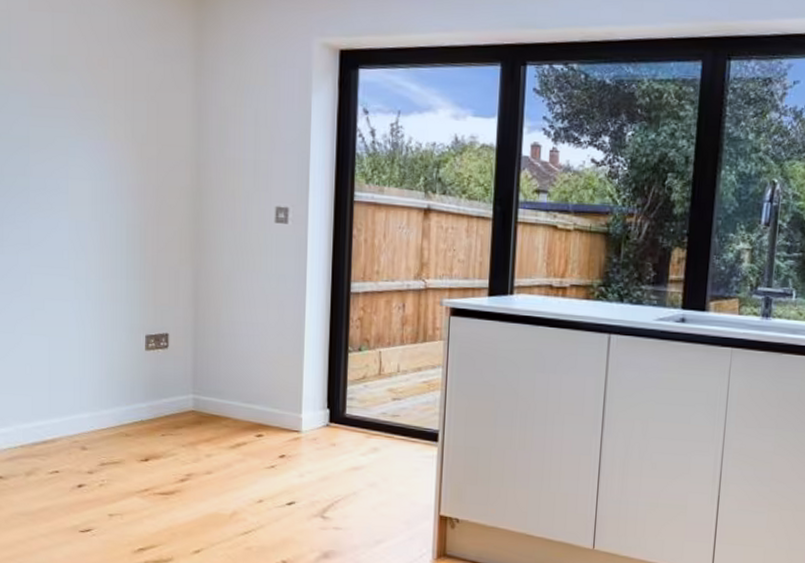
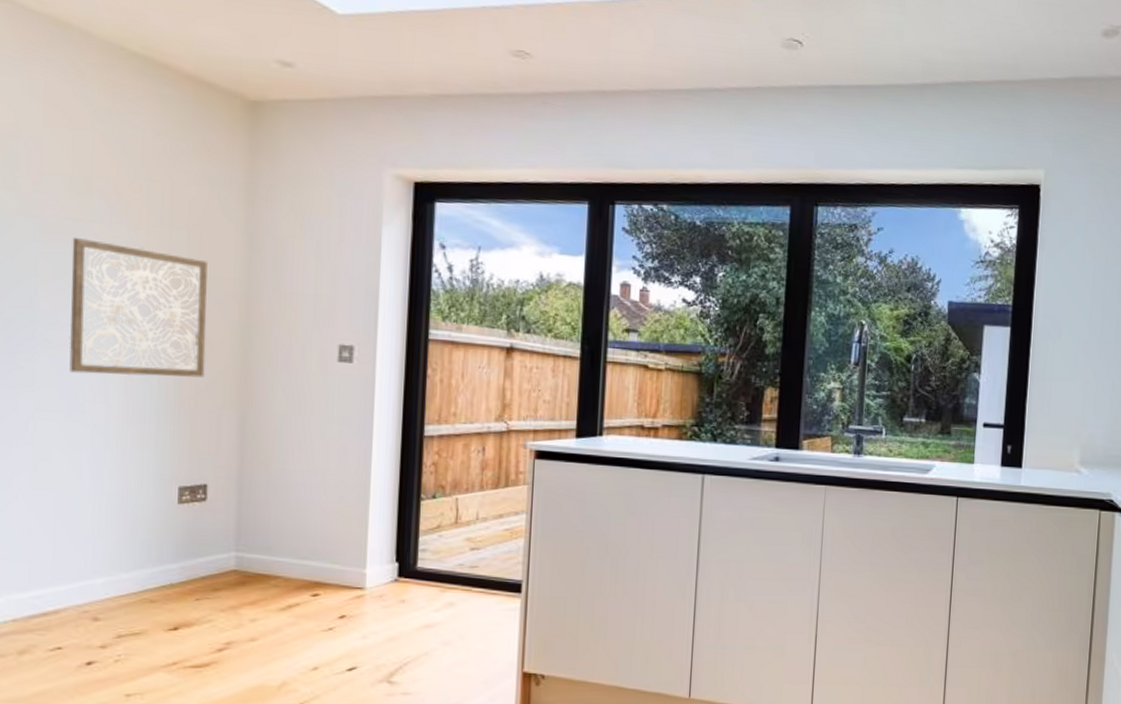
wall art: none [55,111,165,238] -> present [69,237,208,378]

